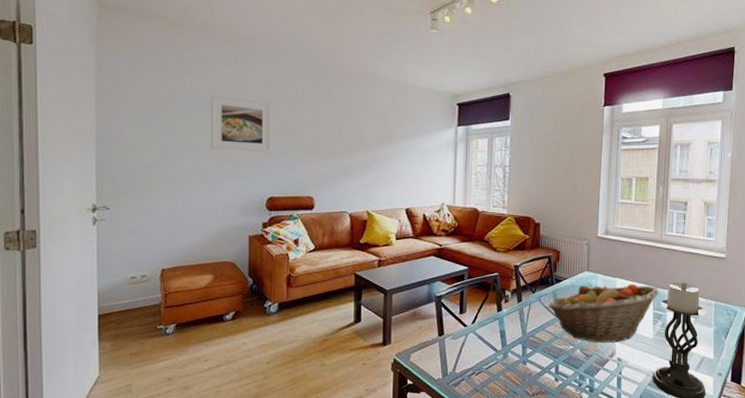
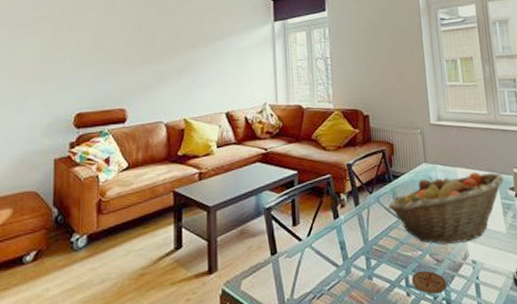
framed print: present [211,95,272,153] -> none [14,10,80,67]
coaster: none [561,362,592,382] -> present [411,270,447,294]

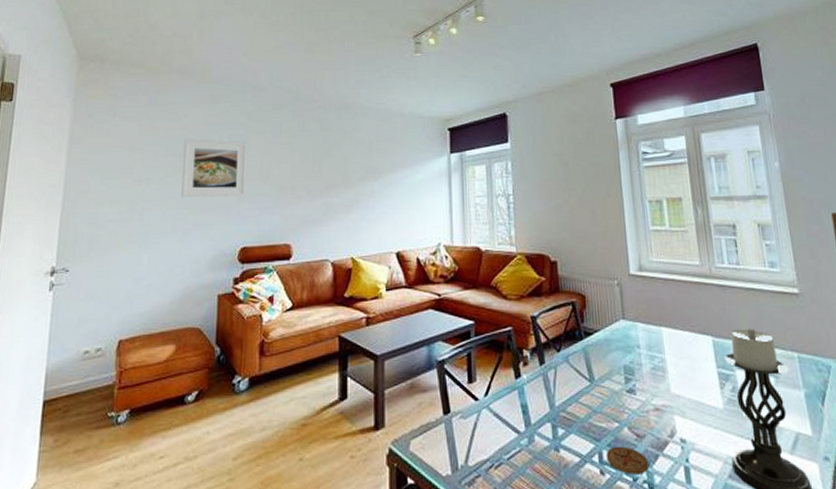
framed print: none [14,10,80,67] -> present [181,139,247,197]
fruit basket: present [388,172,504,245] -> none [579,333,721,417]

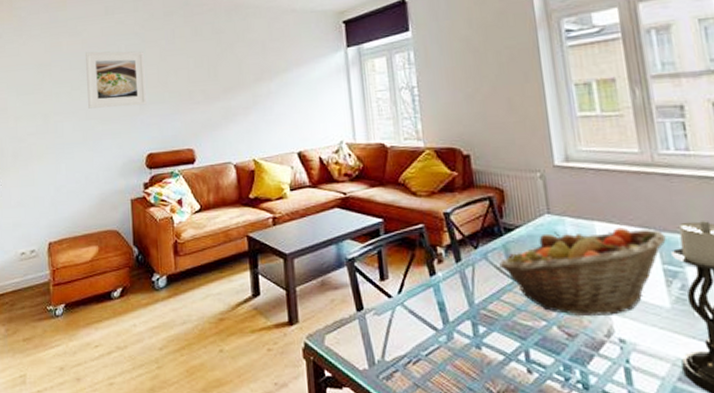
fruit basket: none [579,333,721,417] -> present [499,227,666,316]
coaster: present [605,446,649,475] -> none [533,345,583,374]

